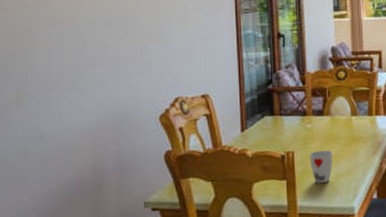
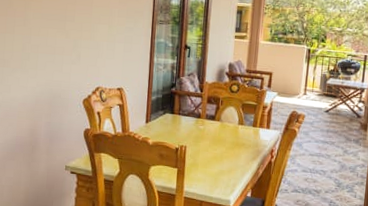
cup: present [309,149,333,183] -> none [198,148,219,176]

